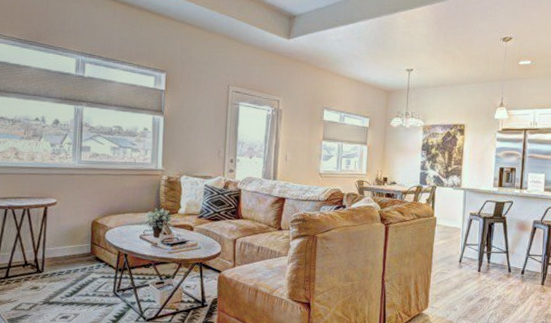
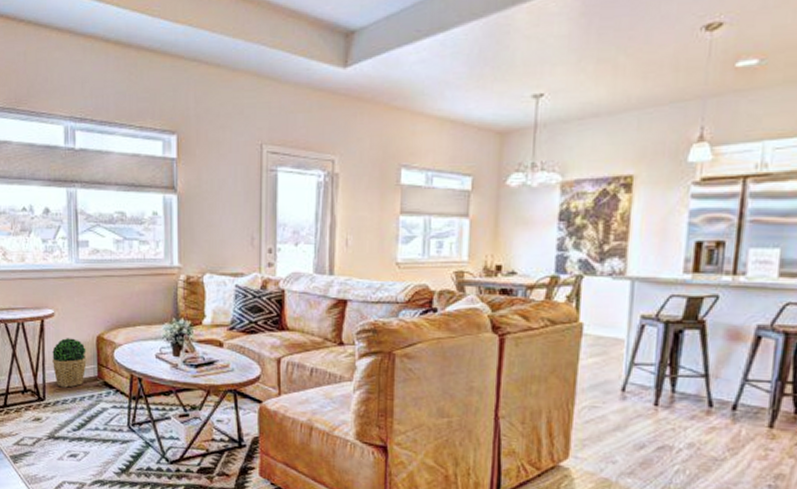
potted plant: none [52,222,82,262] -> present [52,338,87,388]

